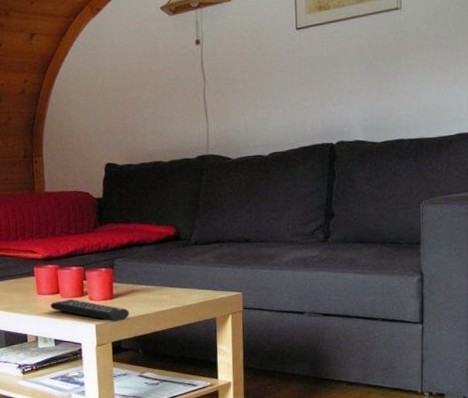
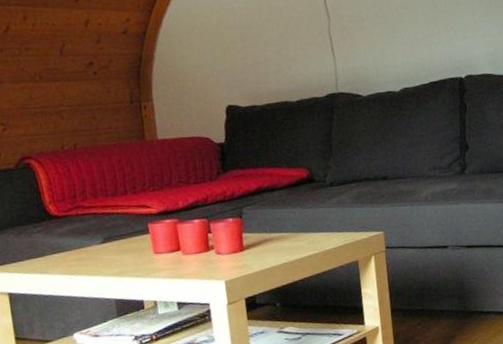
remote control: present [50,299,129,321] -> none [170,255,263,276]

